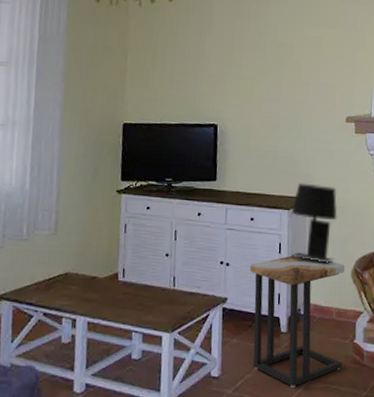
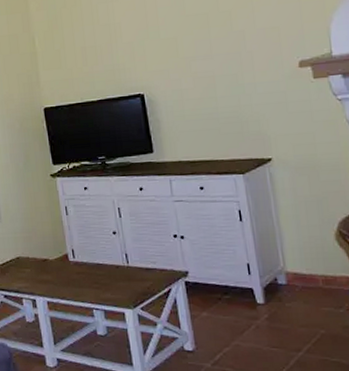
side table: present [249,255,345,387] -> none [207,222,340,361]
table lamp: present [291,183,338,263] -> none [247,142,311,227]

